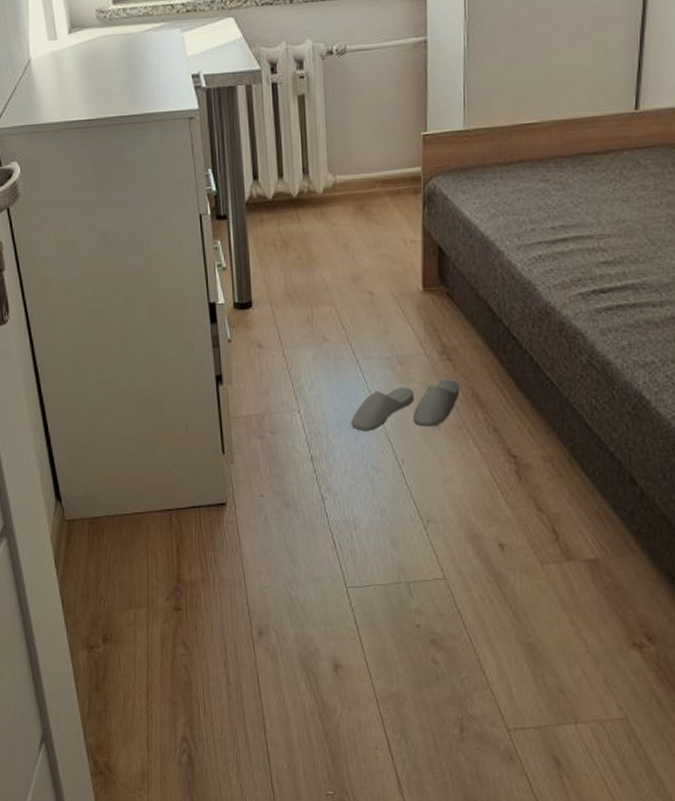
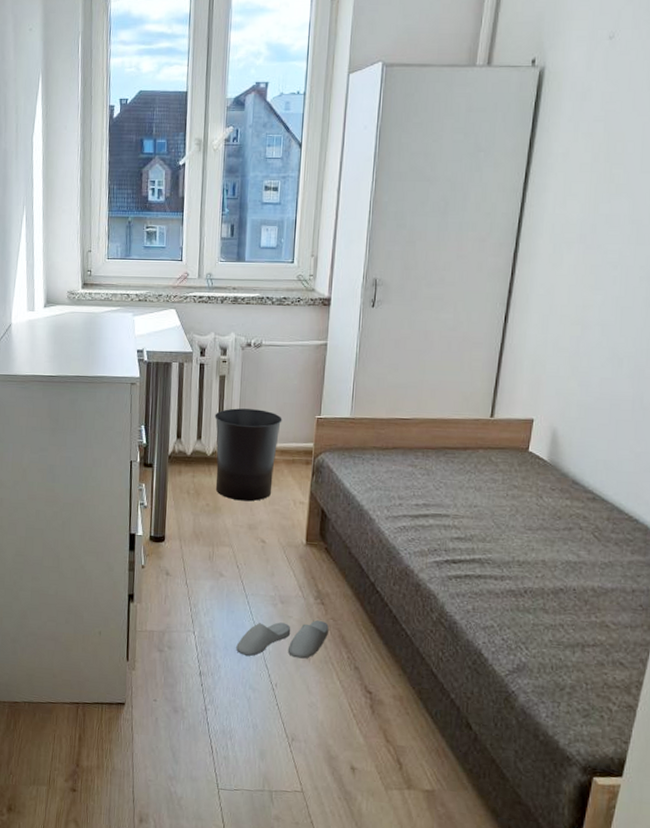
waste bin: none [297,132,381,248] -> present [215,408,282,502]

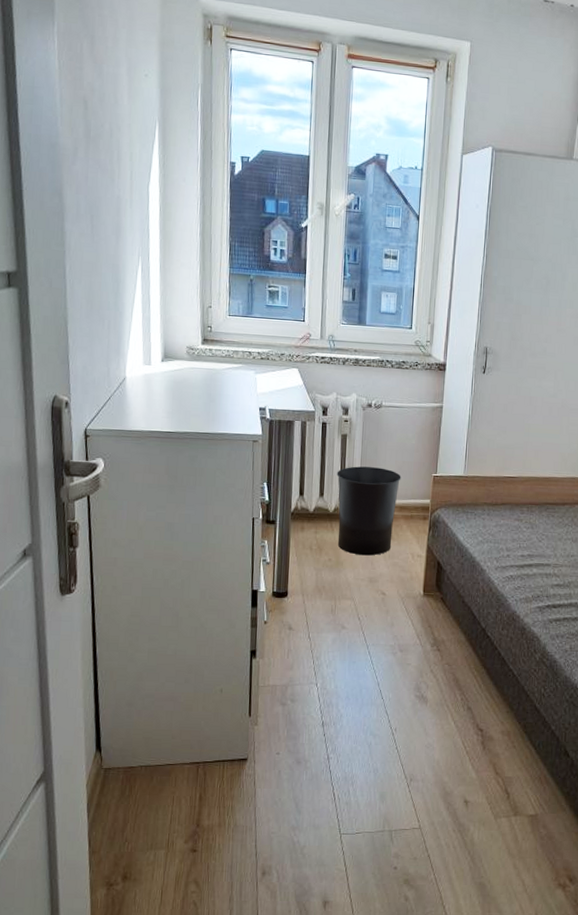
slippers: present [236,620,329,659] -> none [357,665,444,704]

